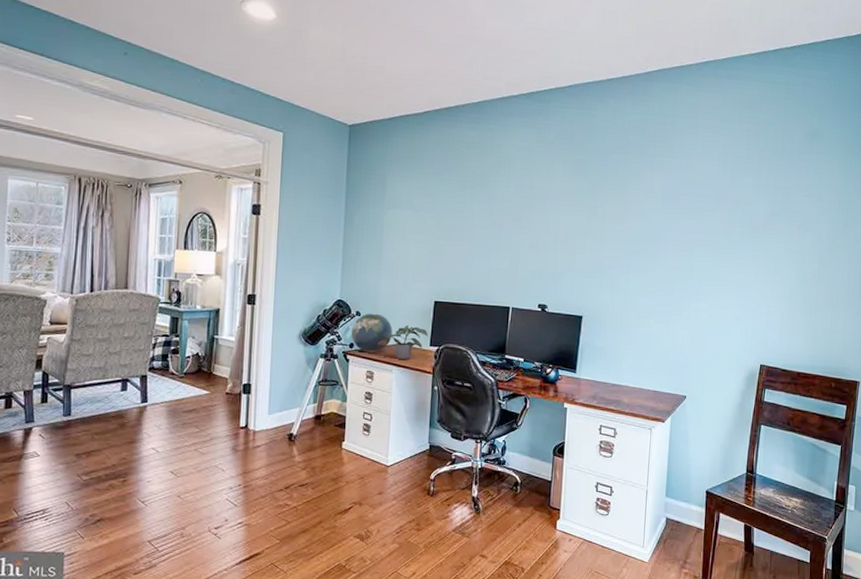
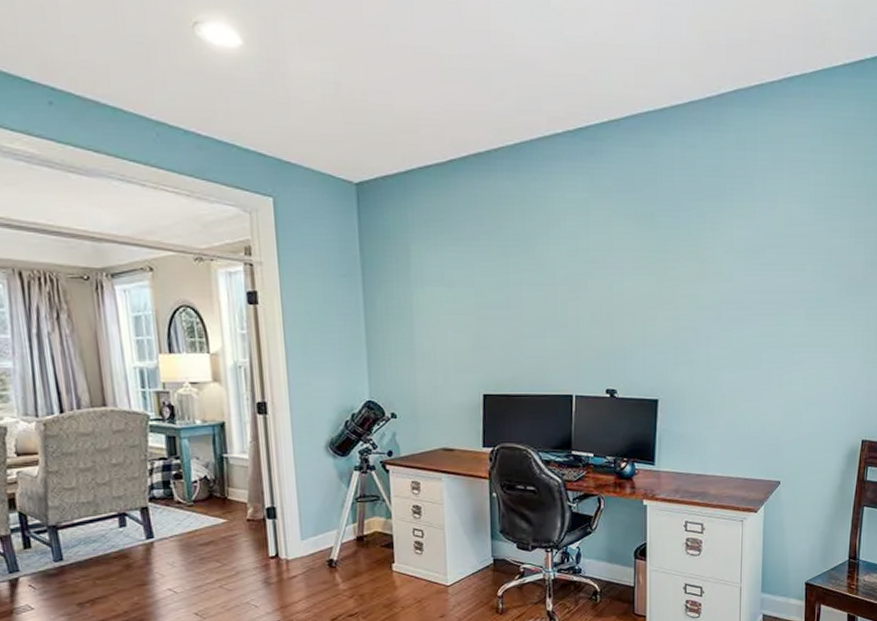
globe: present [352,313,393,353] -> none [388,414,437,461]
potted plant: present [387,325,429,361] -> none [431,424,480,466]

